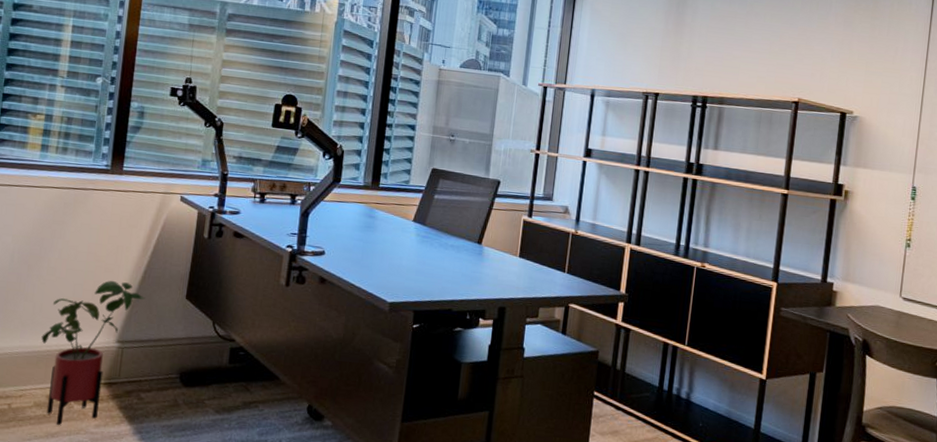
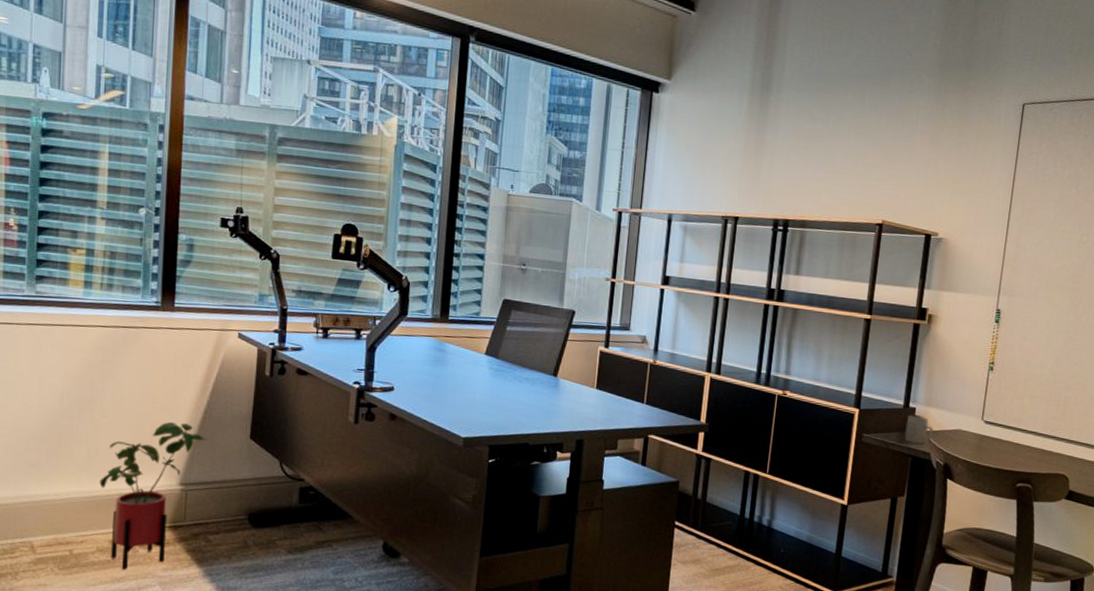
mug: none [822,290,852,320] -> present [904,415,934,445]

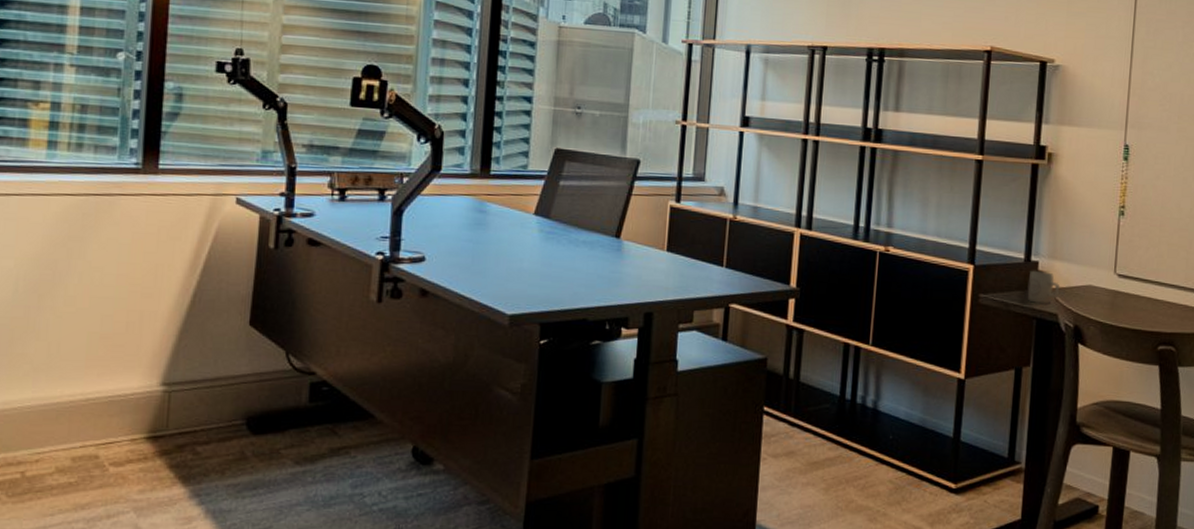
house plant: present [99,421,207,570] -> none [61,307,196,493]

